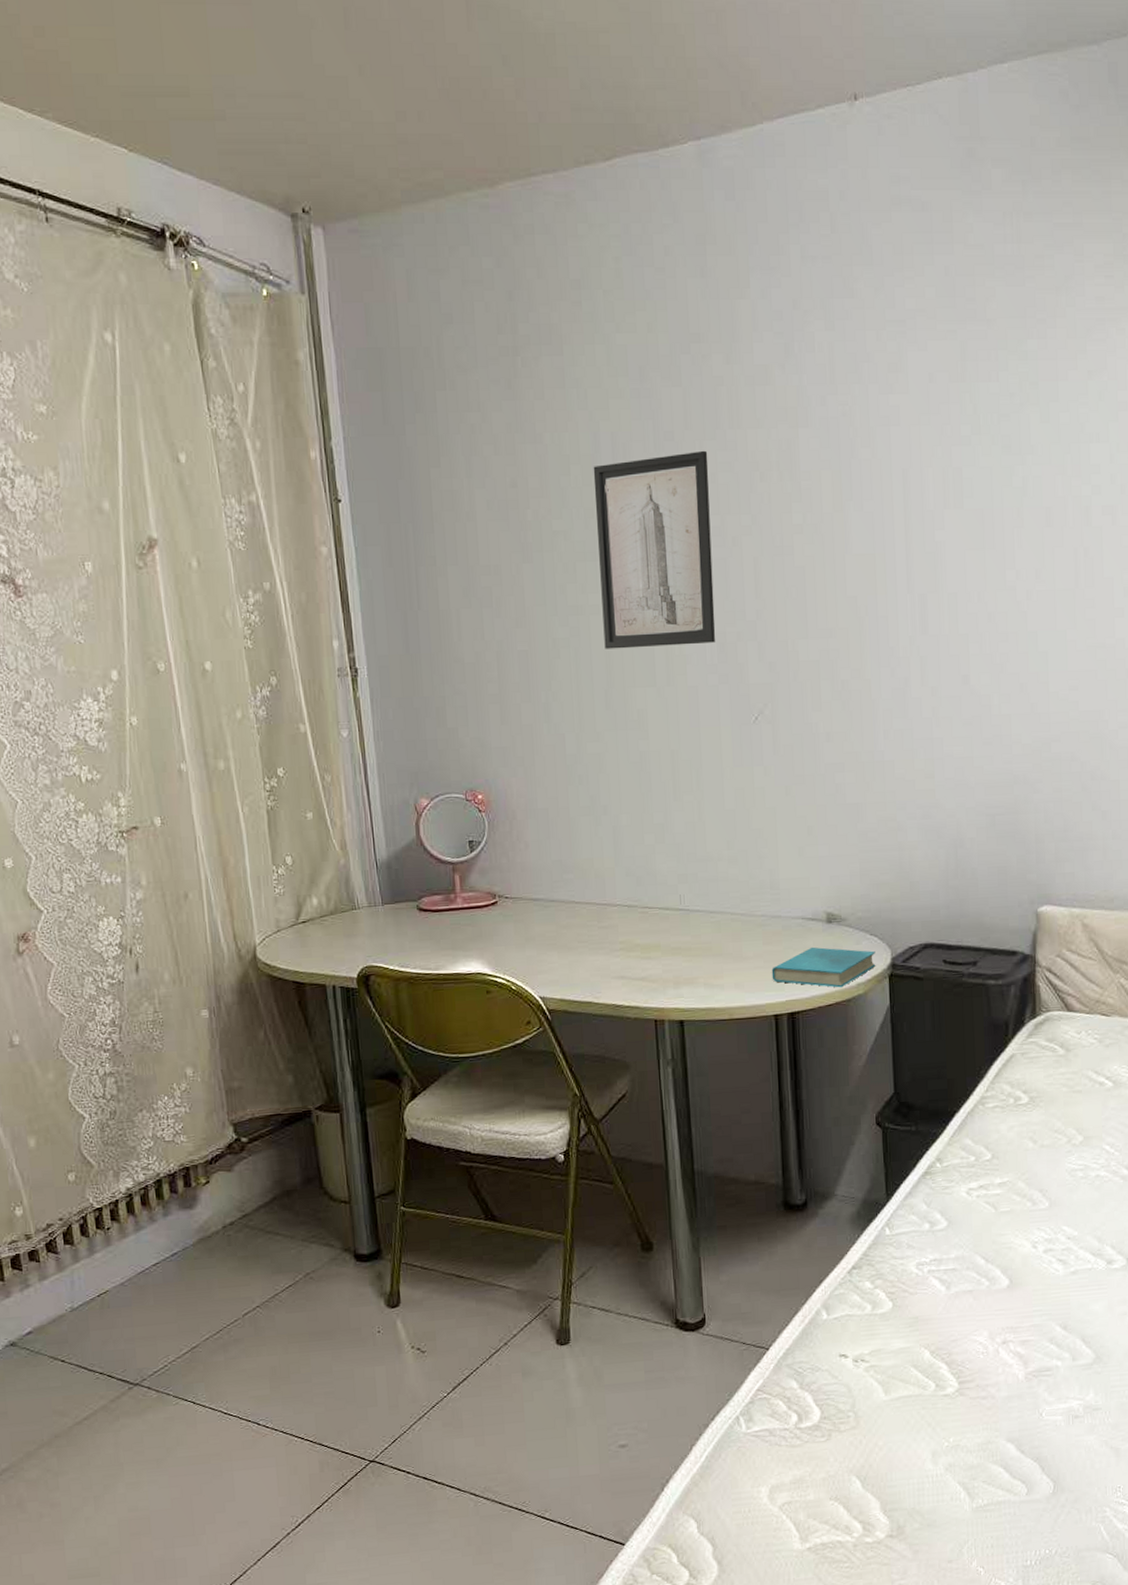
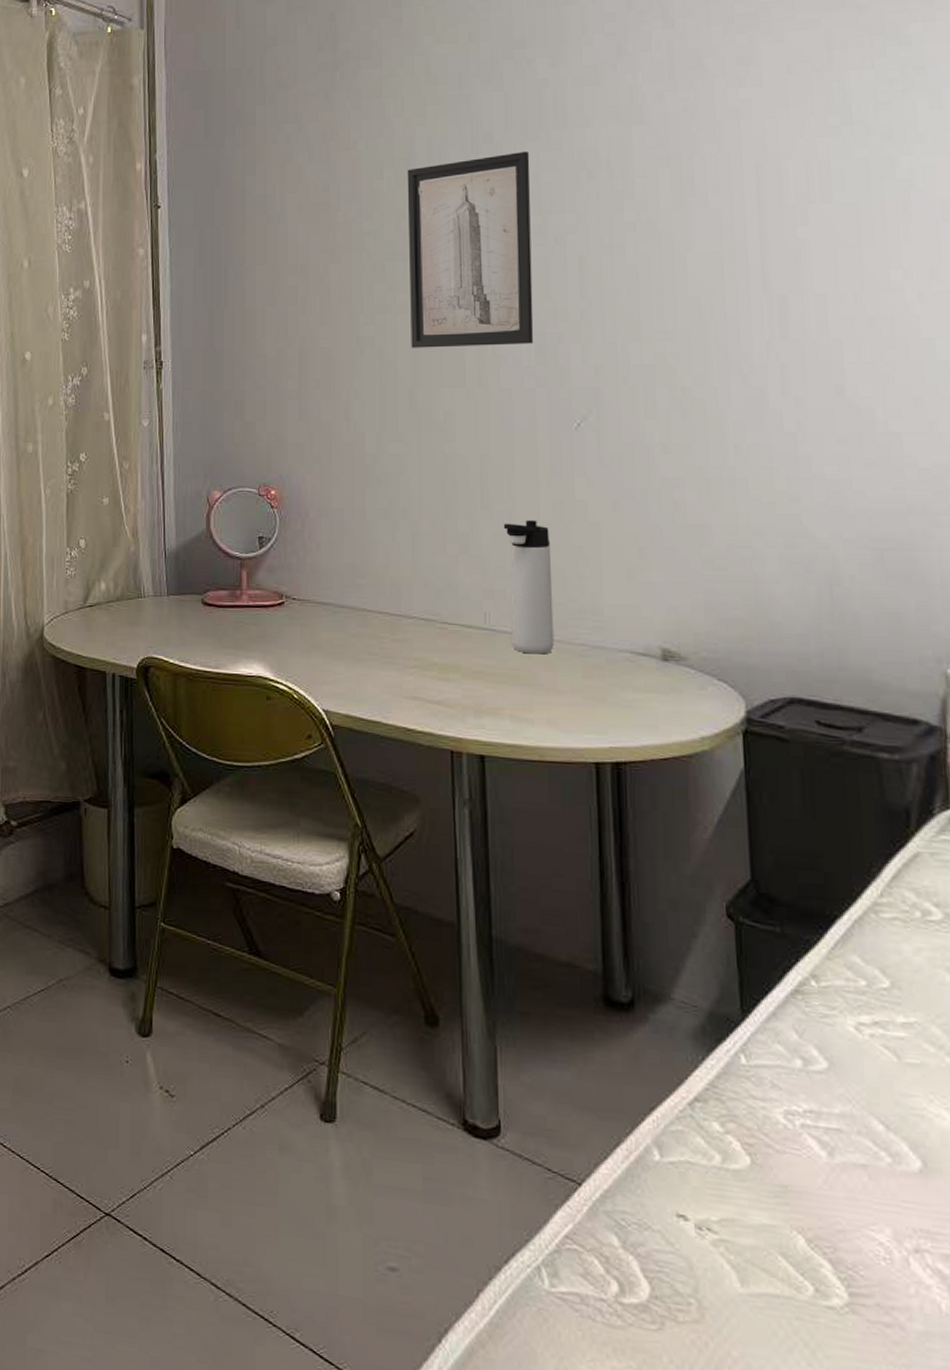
thermos bottle: none [693,808,740,928] -> present [503,520,555,654]
book: present [771,947,876,988] -> none [592,687,726,740]

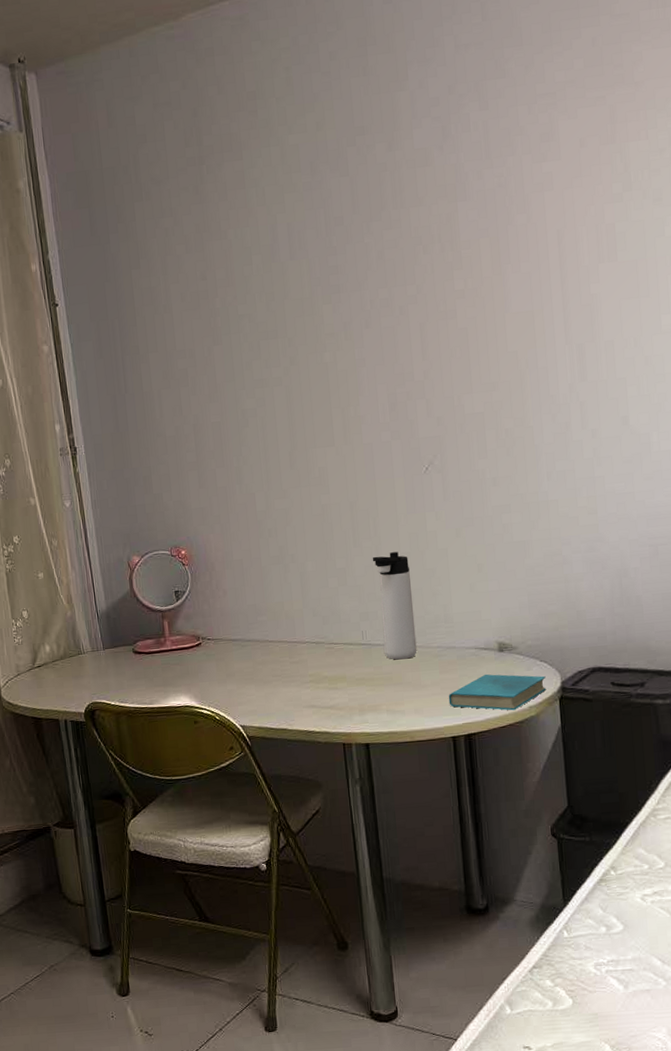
wall art: present [407,151,534,348] -> none [272,231,387,416]
book: none [592,687,726,740] -> present [448,674,547,711]

